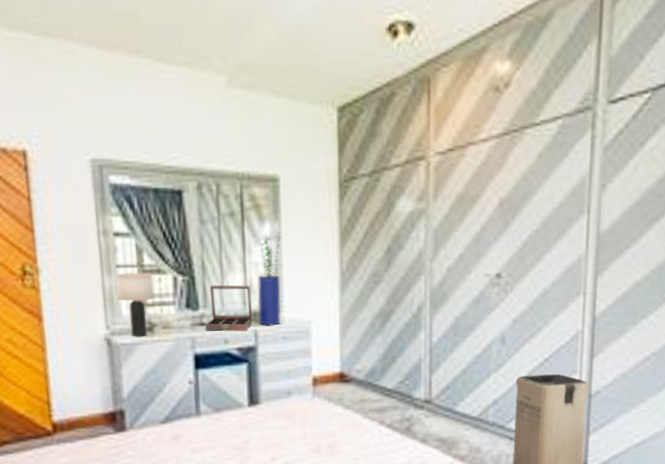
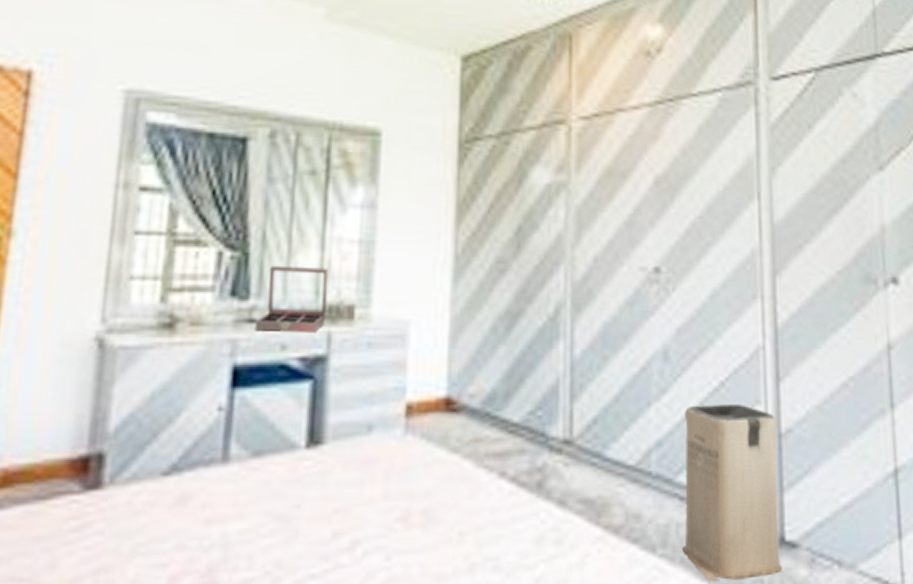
table lamp: present [117,272,155,338] -> none [126,242,188,338]
vase: present [257,232,282,326] -> none [335,199,378,327]

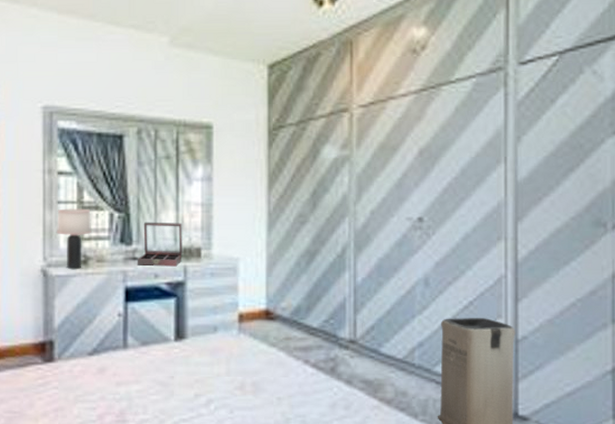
table lamp: none [126,242,188,338] -> present [56,208,91,270]

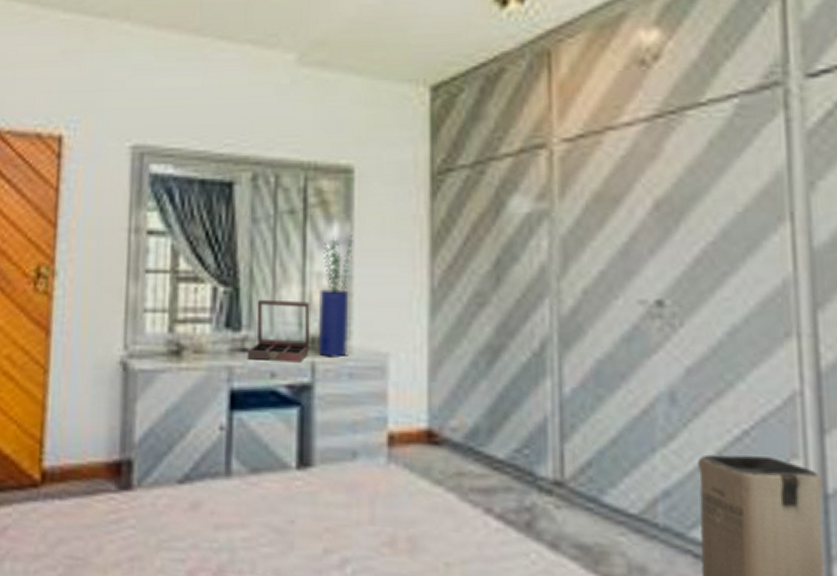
table lamp: present [56,208,91,270] -> none [141,279,188,363]
vase: none [188,174,213,262] -> present [317,235,353,358]

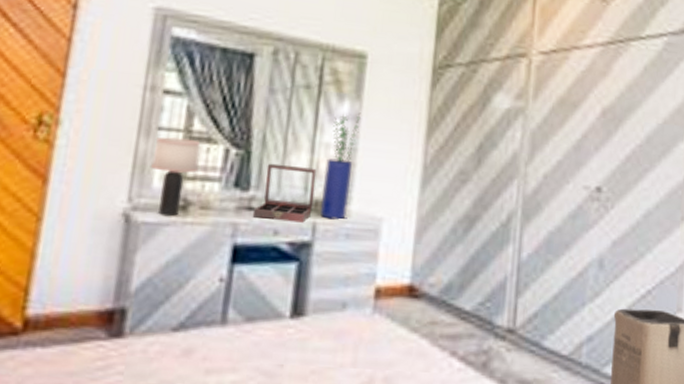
table lamp: none [141,279,188,363] -> present [150,136,201,217]

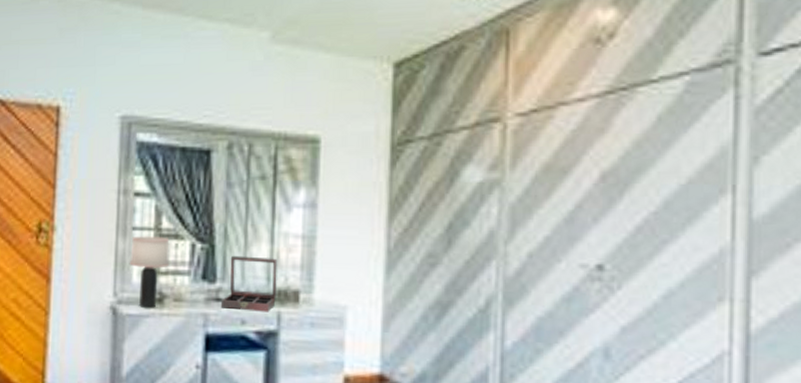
vase: present [319,112,361,220] -> none [283,199,318,309]

